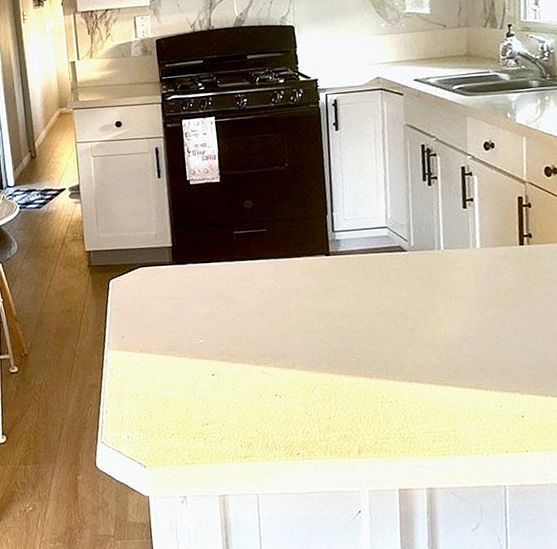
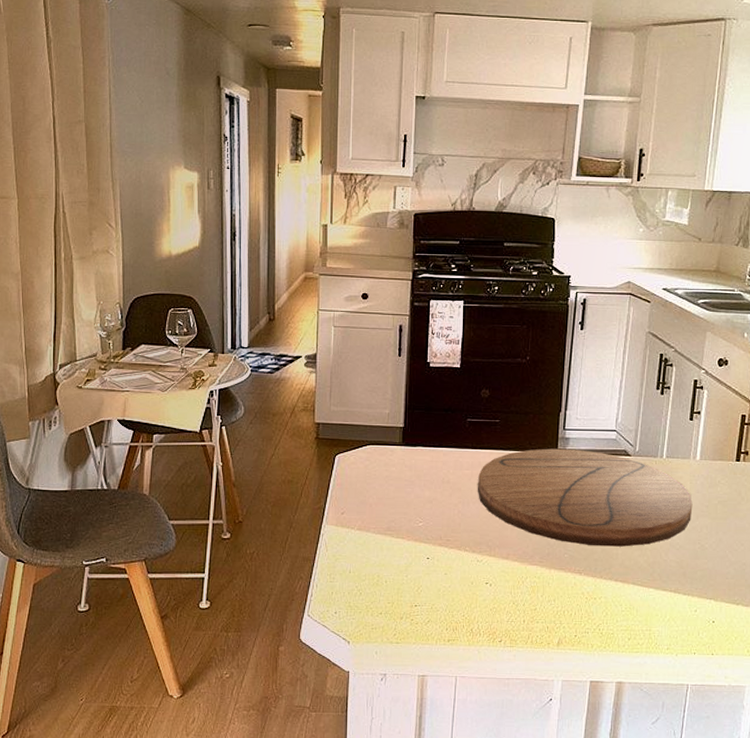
cutting board: none [252,250,481,348] -> present [478,448,693,547]

